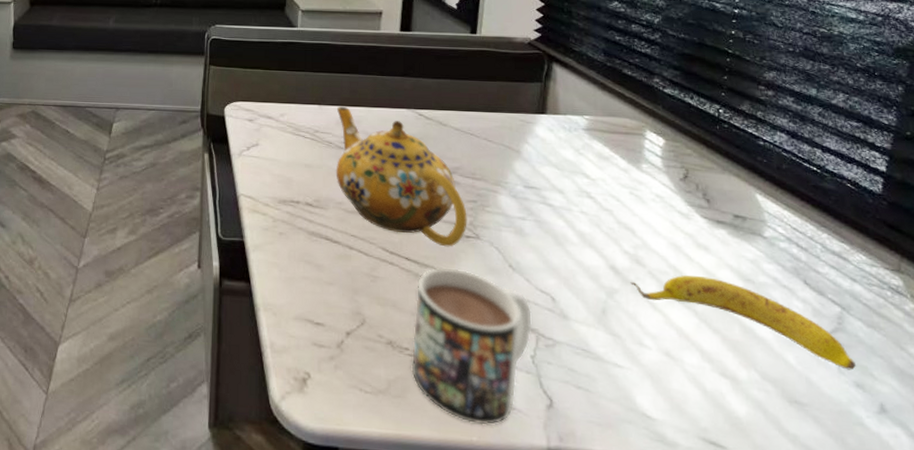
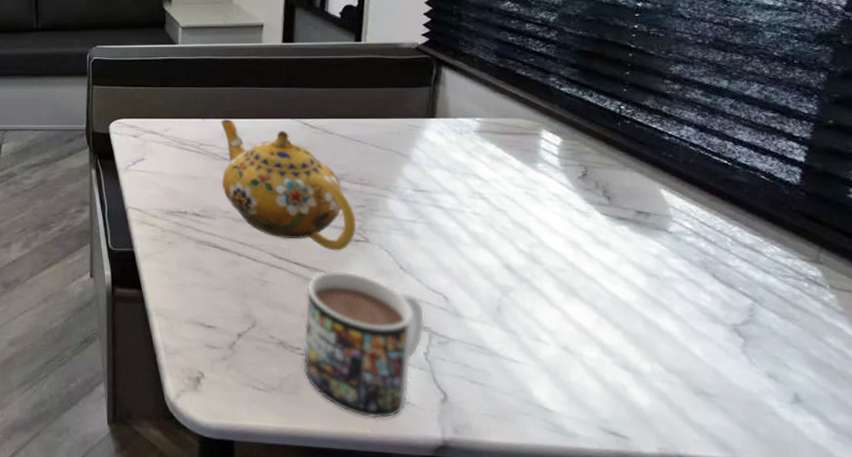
banana: present [630,275,856,370] -> none [526,271,768,361]

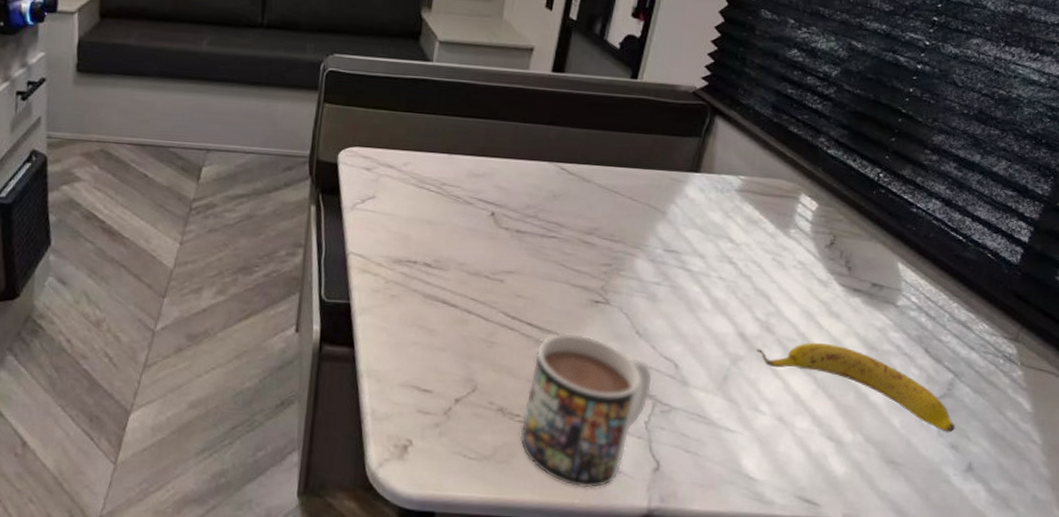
teapot: present [221,119,356,251] -> none [460,156,600,313]
banana: none [526,271,768,361] -> present [756,342,955,433]

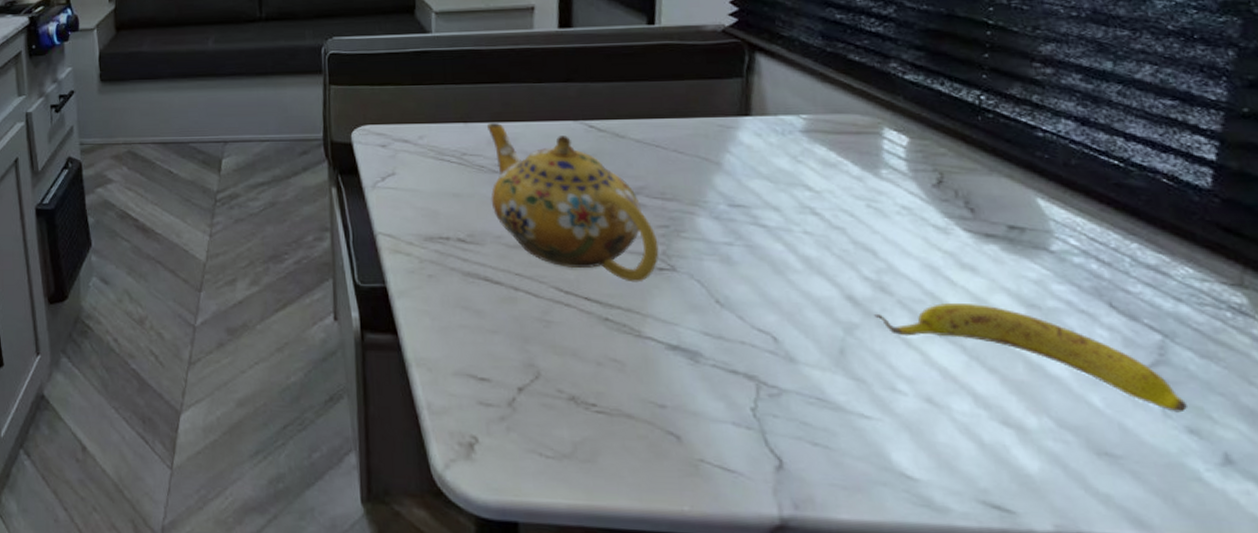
teapot: none [460,156,600,313] -> present [487,122,659,283]
mug: present [519,332,652,489] -> none [600,306,750,493]

